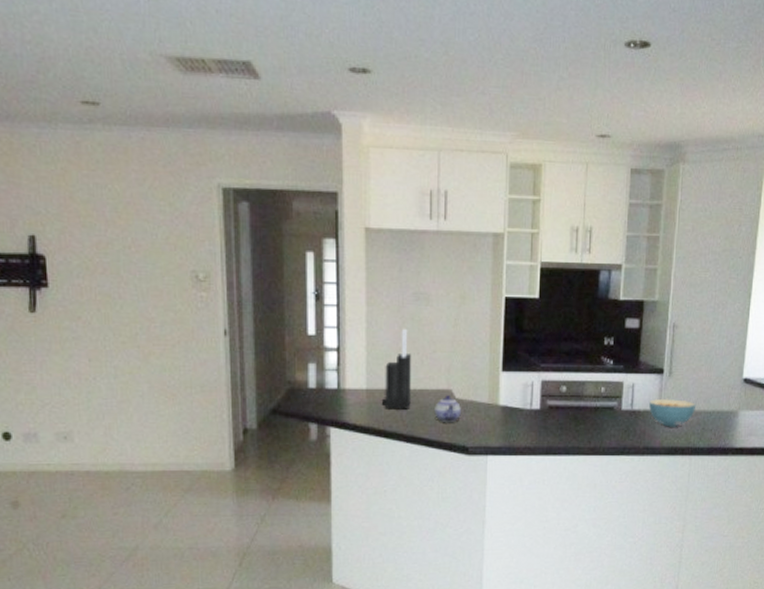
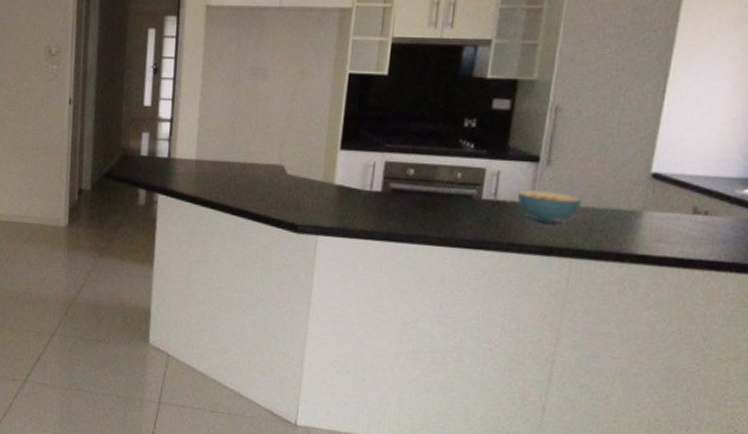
knife block: present [381,329,411,409] -> none [209,103,243,182]
teapot: present [435,395,461,423] -> none [264,171,292,199]

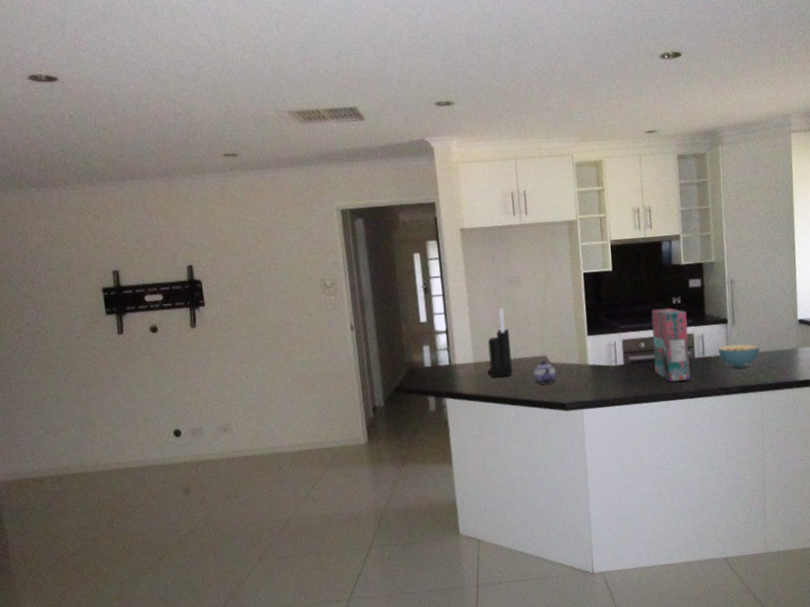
knife block: none [209,103,243,182] -> present [487,309,513,378]
teapot: none [264,171,292,199] -> present [533,361,556,385]
cereal box: none [422,130,481,226] -> present [651,308,691,382]

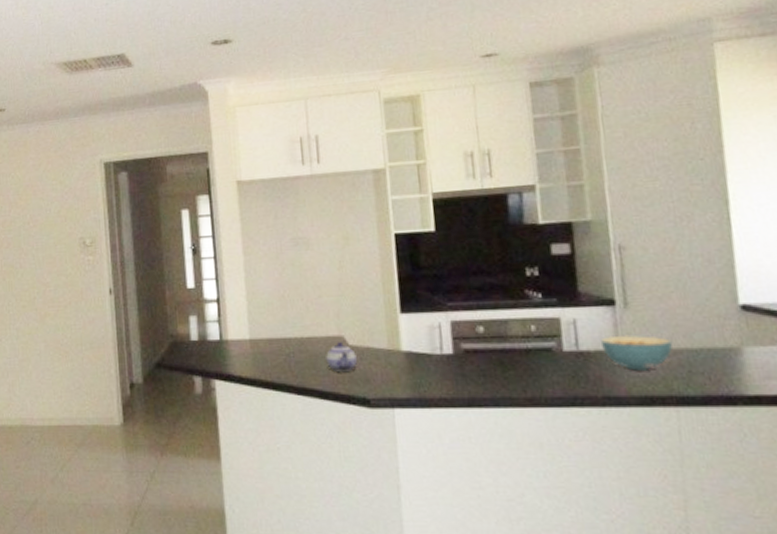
knife block: present [487,309,513,378] -> none [266,276,299,360]
cereal box: present [651,308,691,382] -> none [493,281,557,383]

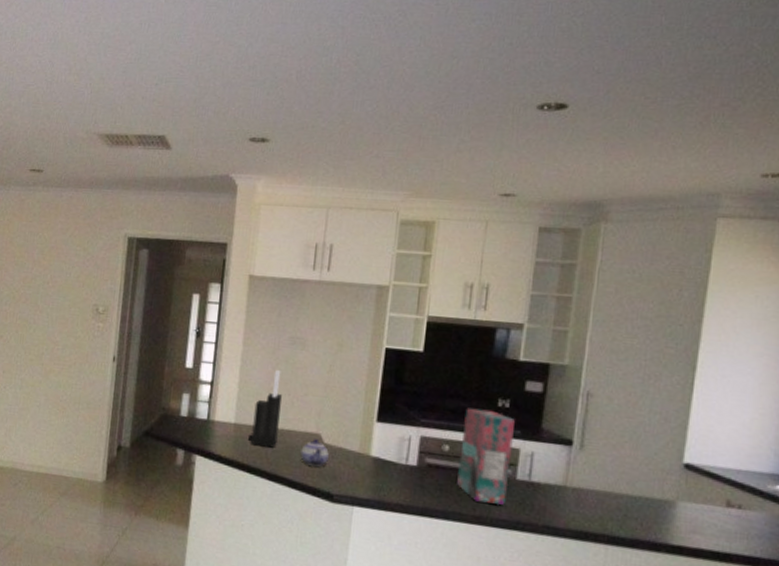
knife block: none [266,276,299,360] -> present [247,370,282,448]
cereal box: none [493,281,557,383] -> present [457,408,515,506]
cereal bowl: present [601,334,673,371] -> none [552,472,617,509]

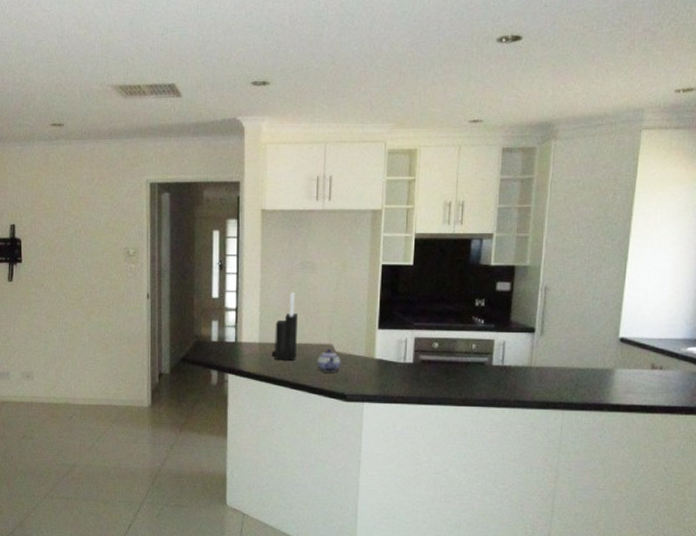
cereal box: present [457,408,515,506] -> none [446,309,489,388]

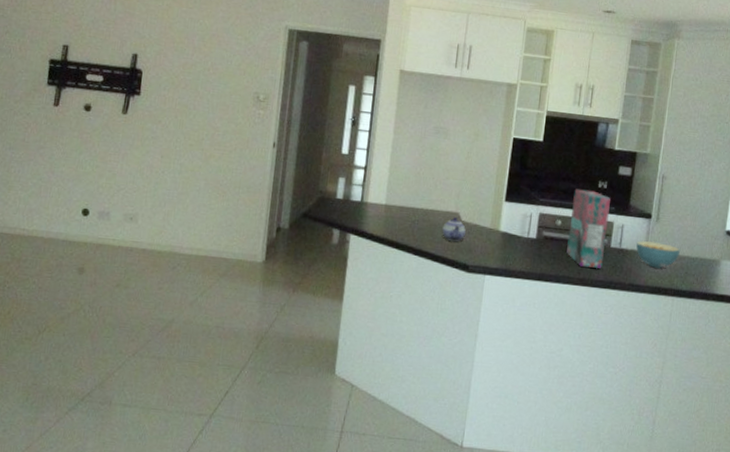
knife block: present [271,293,297,361] -> none [396,157,427,226]
cereal box: none [446,309,489,388] -> present [566,189,611,269]
cereal bowl: none [520,355,570,383] -> present [636,240,681,269]

